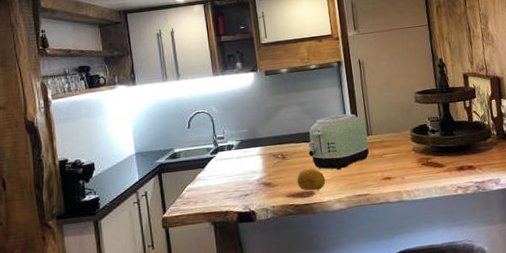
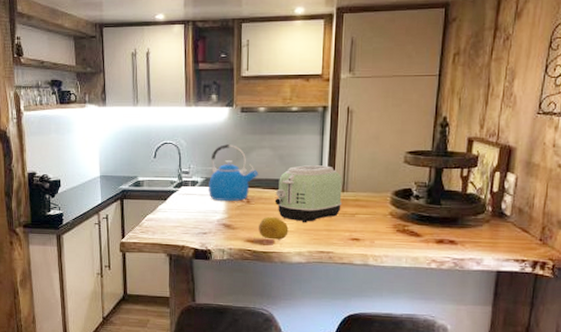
kettle: none [243,106,290,161] -> present [209,144,259,201]

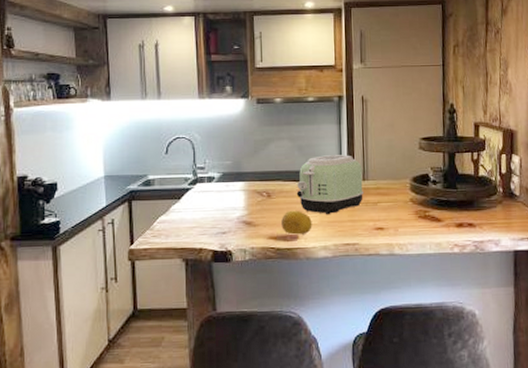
kettle: present [209,144,259,201] -> none [226,137,279,196]

